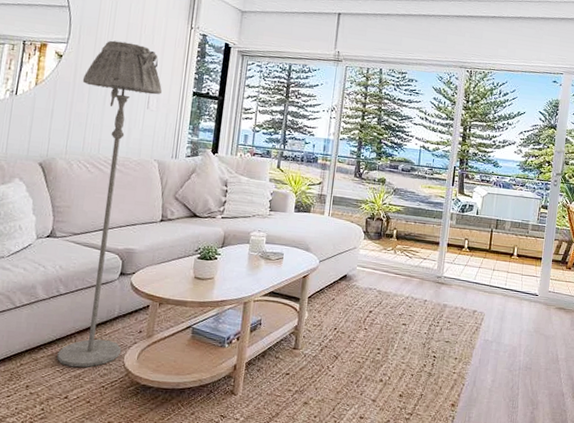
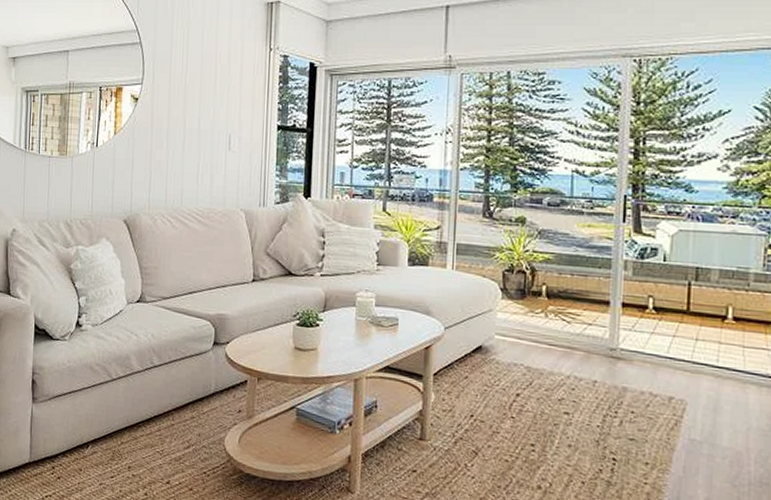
floor lamp: present [57,40,163,368] -> none [156,75,244,450]

